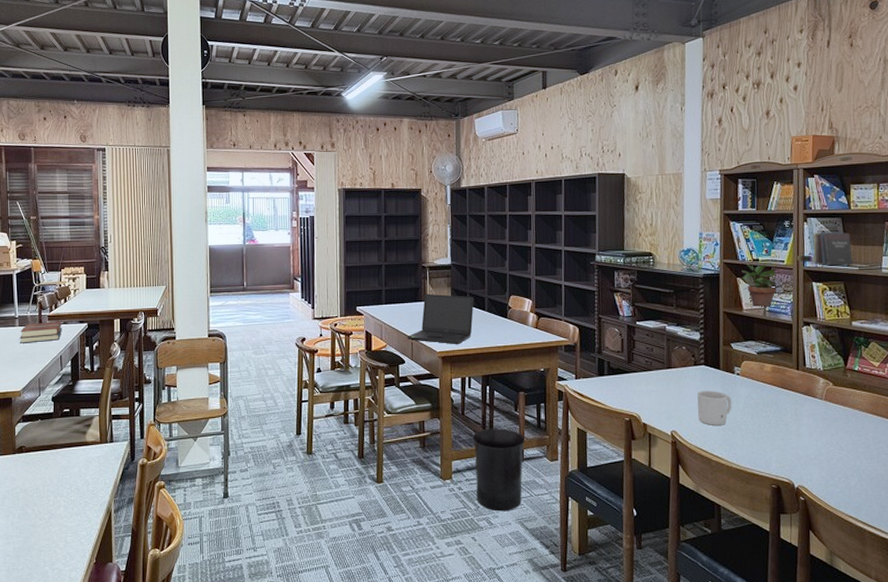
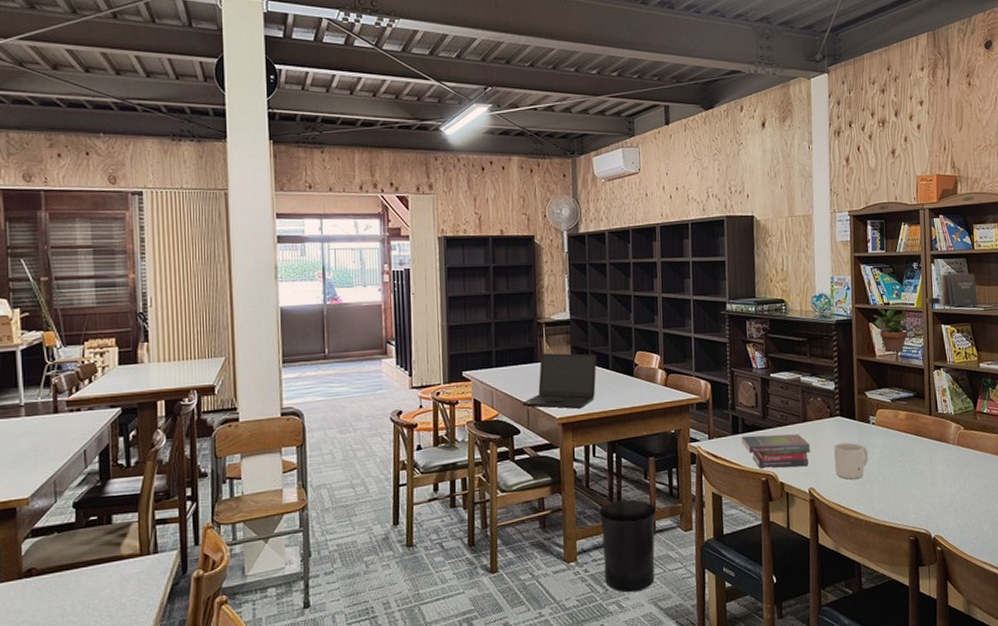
books: present [20,321,62,343] -> none [27,407,87,438]
books: none [607,378,673,410] -> present [741,434,810,469]

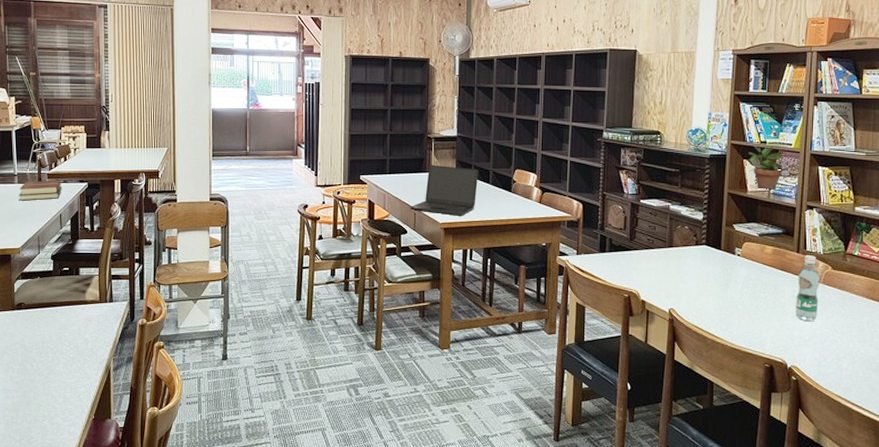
books: none [27,407,87,438] -> present [19,180,62,201]
waste bin: present [599,499,657,592] -> none [472,300,525,381]
books: present [741,434,810,469] -> none [608,254,673,288]
mug: present [834,442,869,480] -> none [697,270,731,305]
books: present [925,272,979,308] -> none [804,115,861,151]
bottle: none [932,416,955,487] -> present [796,254,821,322]

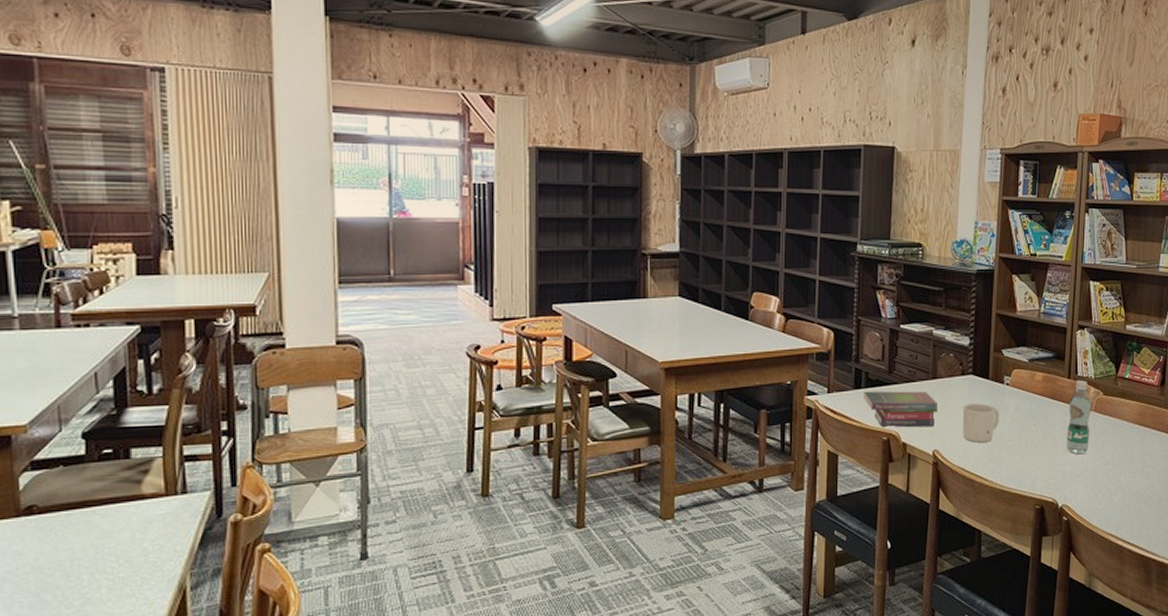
books: present [19,180,62,201] -> none [22,322,97,355]
laptop: present [410,164,479,216] -> none [620,288,708,352]
books: none [608,254,673,288] -> present [864,391,937,427]
mug: none [697,270,731,305] -> present [963,403,999,443]
potted plant: present [748,144,784,190] -> none [1017,257,1055,308]

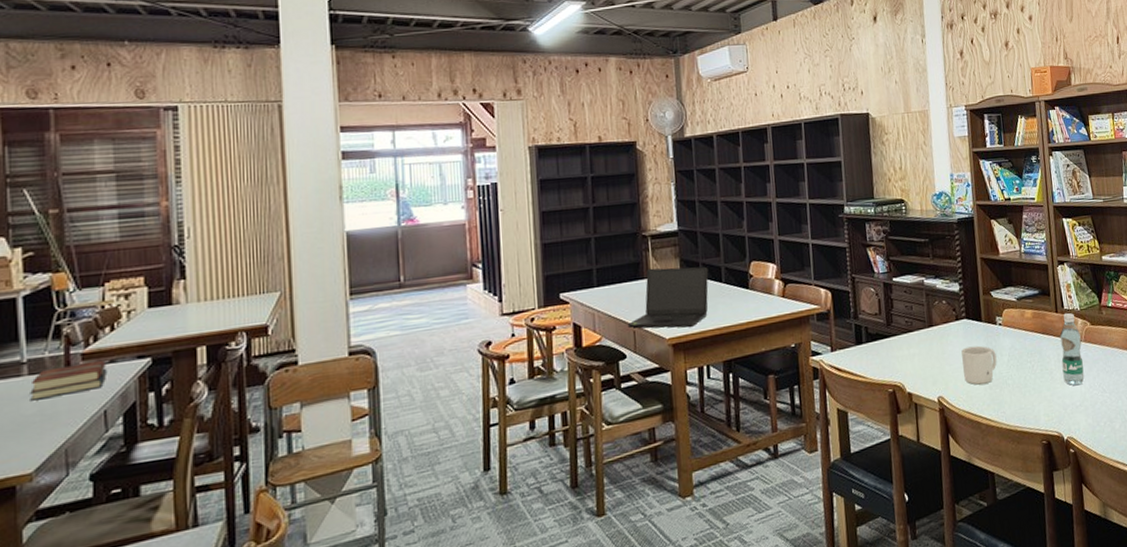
books: none [22,322,97,355] -> present [30,359,108,401]
laptop: none [620,288,708,352] -> present [627,266,709,329]
books: present [864,391,937,427] -> none [865,340,937,379]

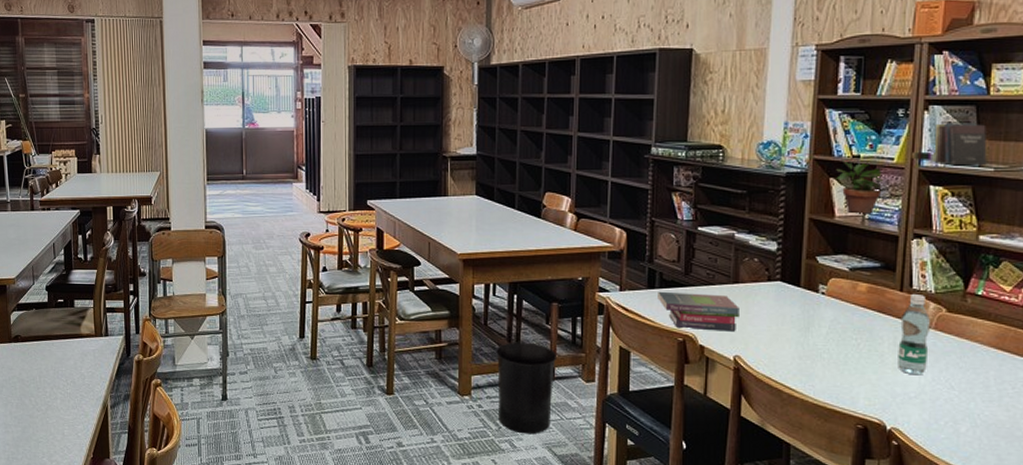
books: present [30,359,108,401] -> none [12,207,55,229]
laptop: present [627,266,709,329] -> none [423,187,503,246]
waste bin: none [716,422,779,525] -> present [496,342,558,434]
books: none [865,340,937,379] -> present [658,291,739,332]
mug: present [961,345,997,385] -> none [769,311,813,352]
potted plant: none [995,202,1032,250] -> present [836,159,884,214]
books: none [1046,163,1098,201] -> present [911,122,987,166]

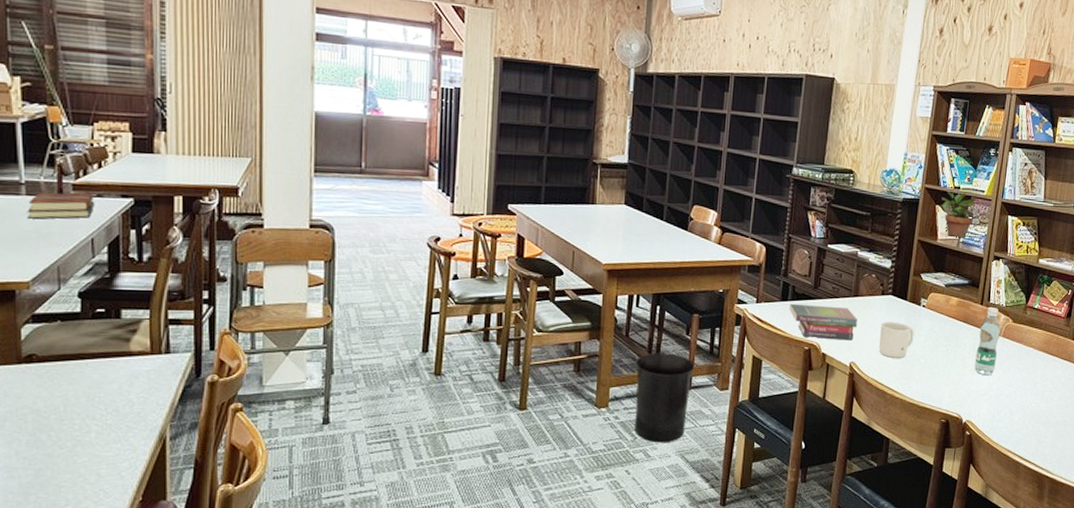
books: none [12,207,55,229] -> present [28,192,95,219]
mug: none [769,311,813,352] -> present [879,321,914,358]
books: present [911,122,987,166] -> none [996,163,1051,202]

